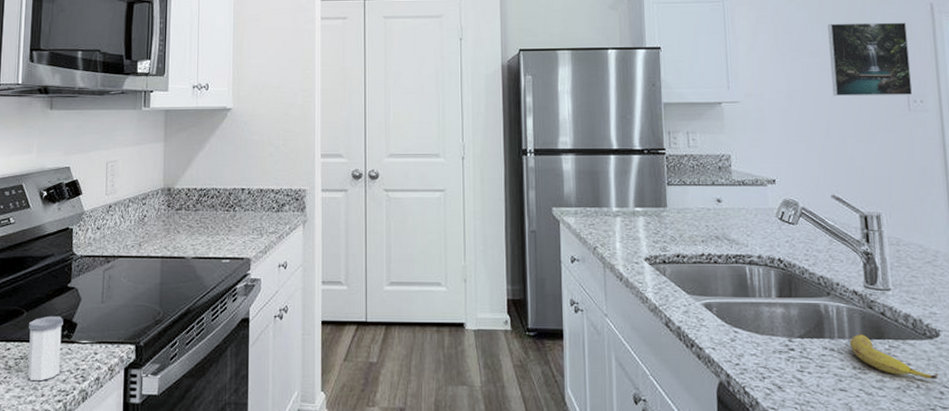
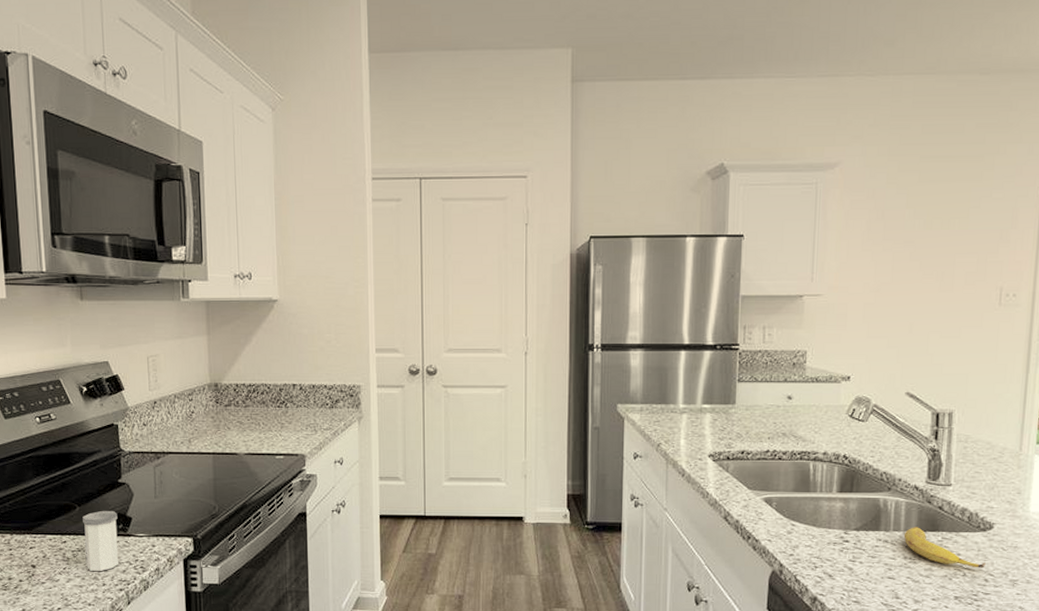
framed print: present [828,22,913,97] -> none [922,208,1013,290]

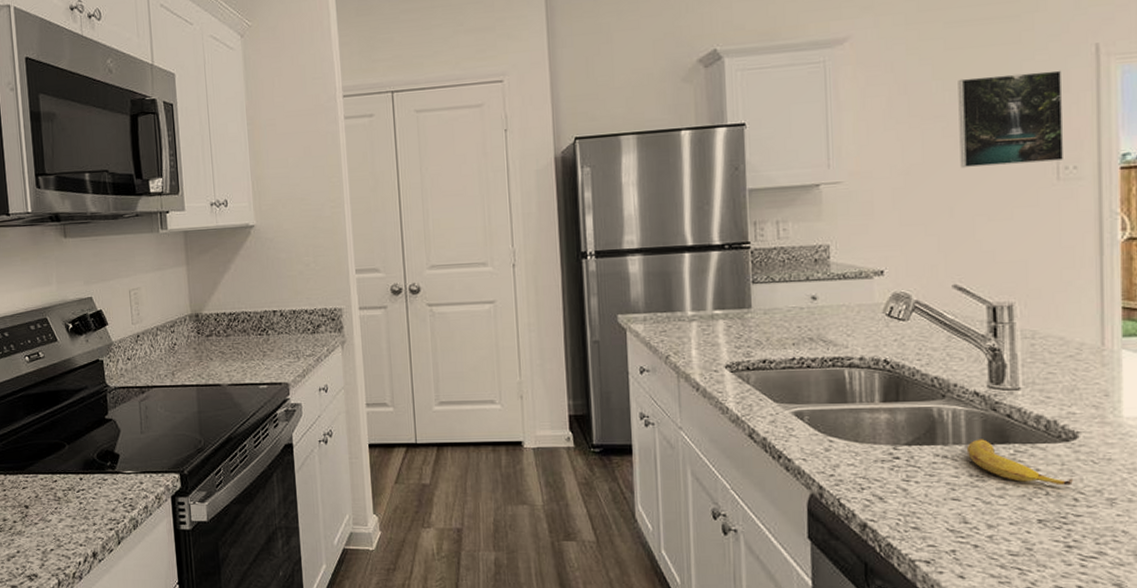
salt shaker: present [82,510,119,571] -> none [72,447,109,510]
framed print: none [922,208,1013,290] -> present [958,70,1065,169]

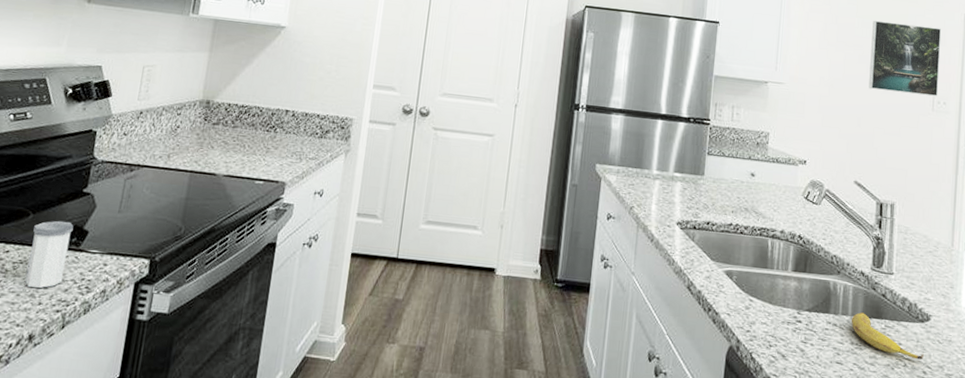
salt shaker: none [72,447,109,510] -> present [25,220,74,288]

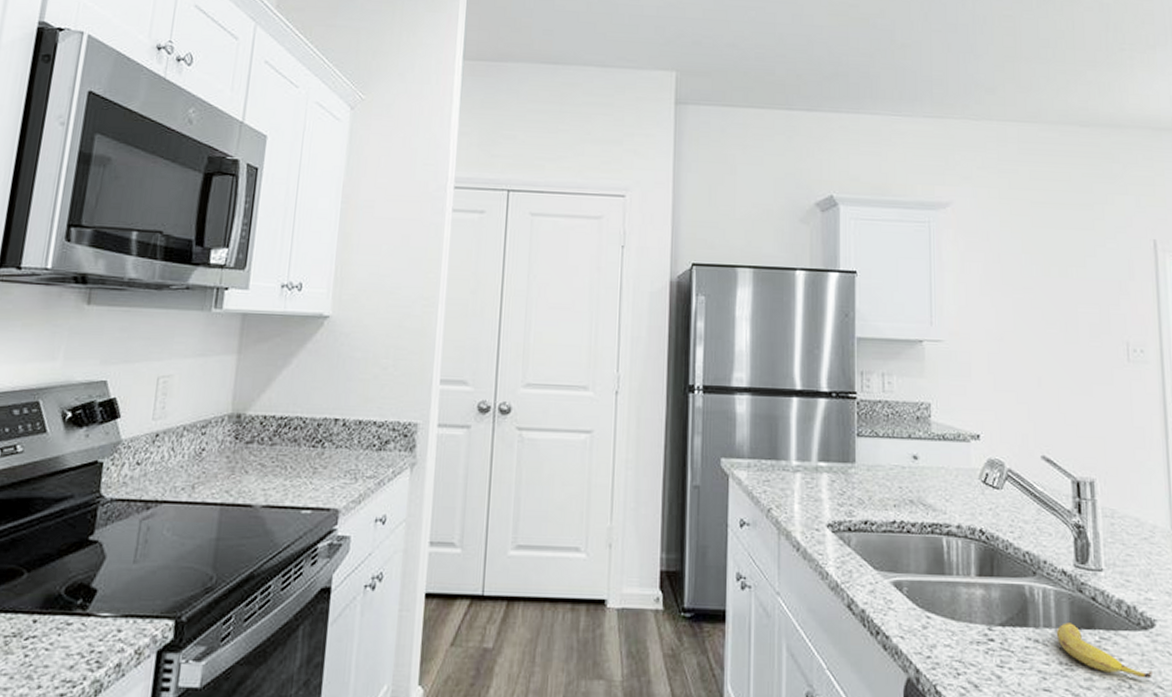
salt shaker: present [25,220,74,288] -> none [20,578,79,666]
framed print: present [868,20,942,97] -> none [1043,255,1133,344]

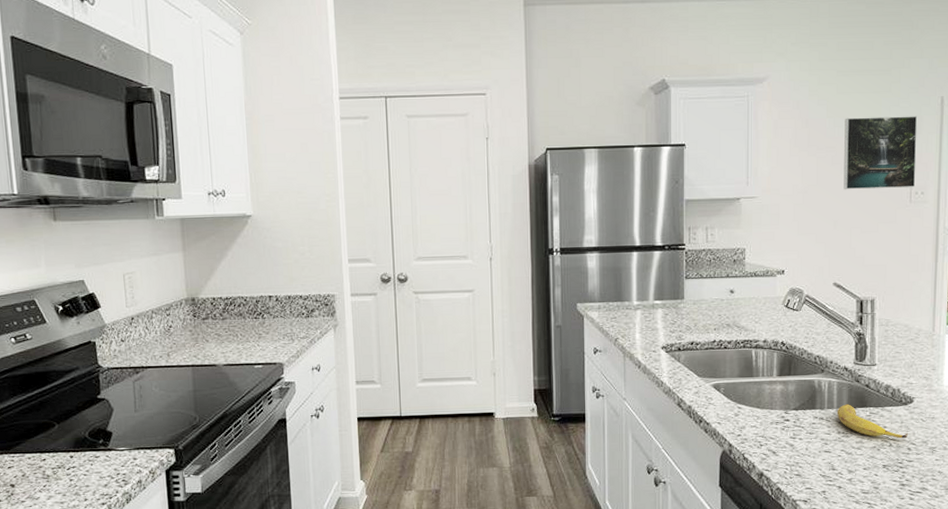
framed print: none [1043,255,1133,344] -> present [843,116,918,190]

